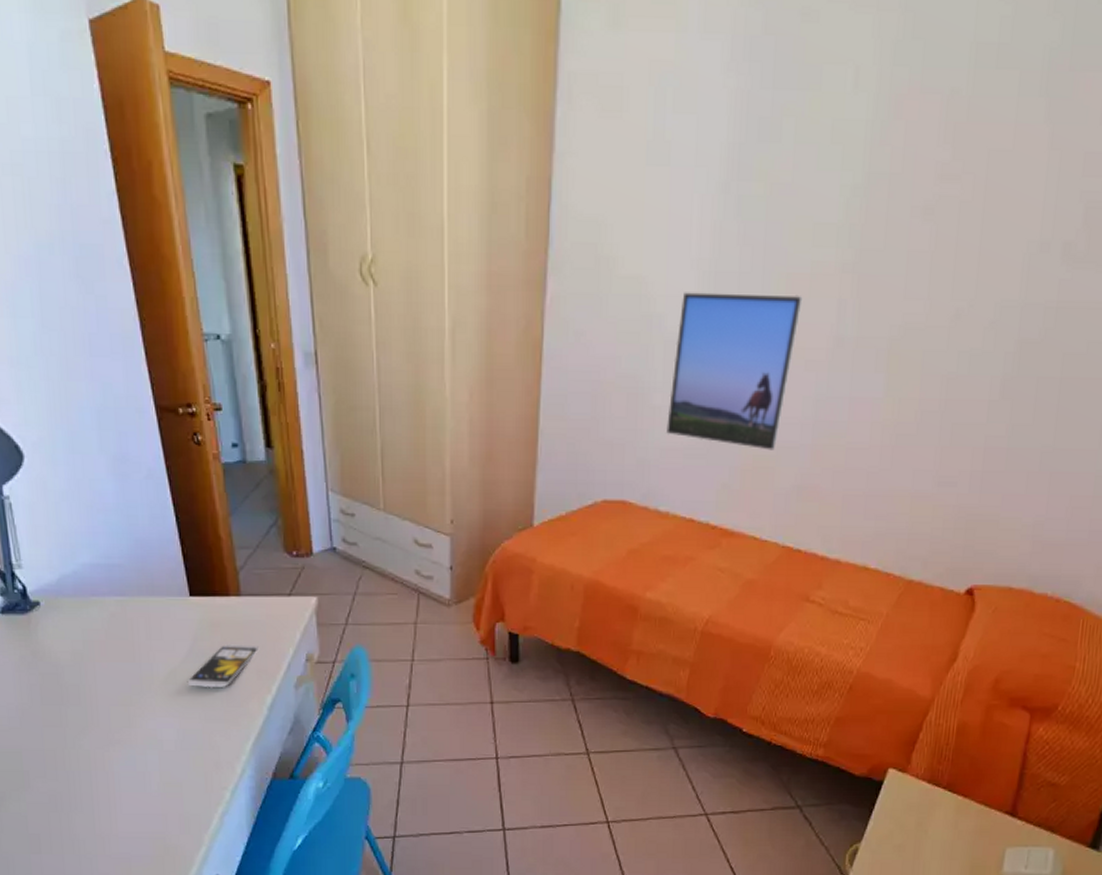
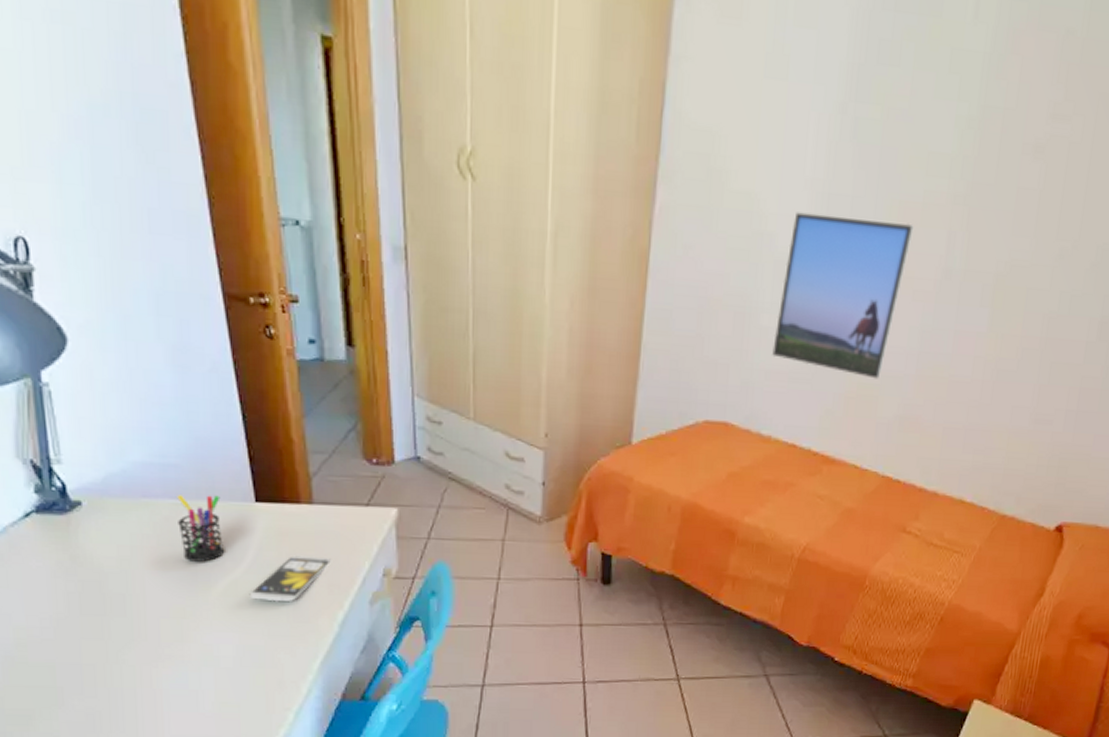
pen holder: none [121,591,165,653] -> present [177,495,225,562]

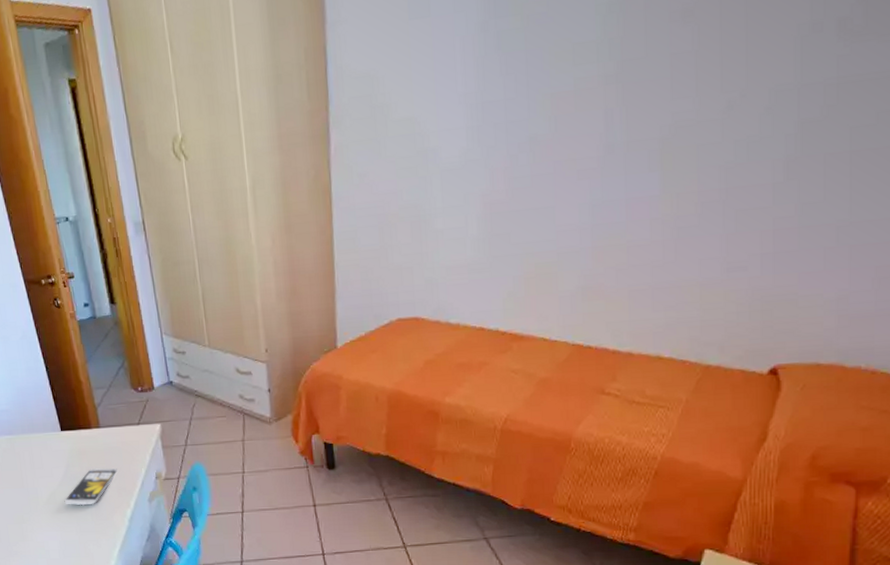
pen holder: present [177,495,225,562] -> none [10,429,45,480]
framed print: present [772,212,914,379] -> none [449,111,569,257]

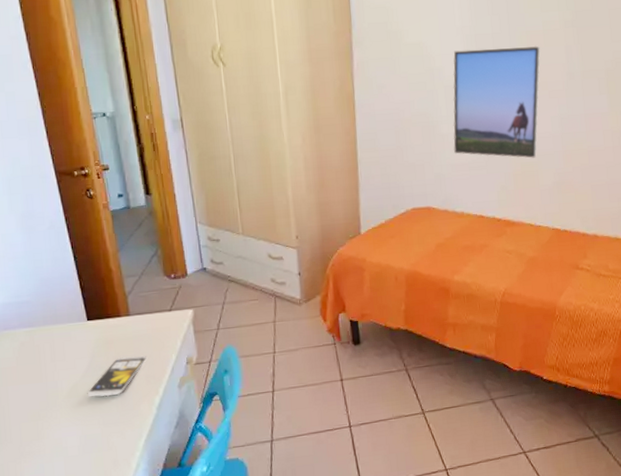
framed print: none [449,111,569,257] -> present [453,45,540,158]

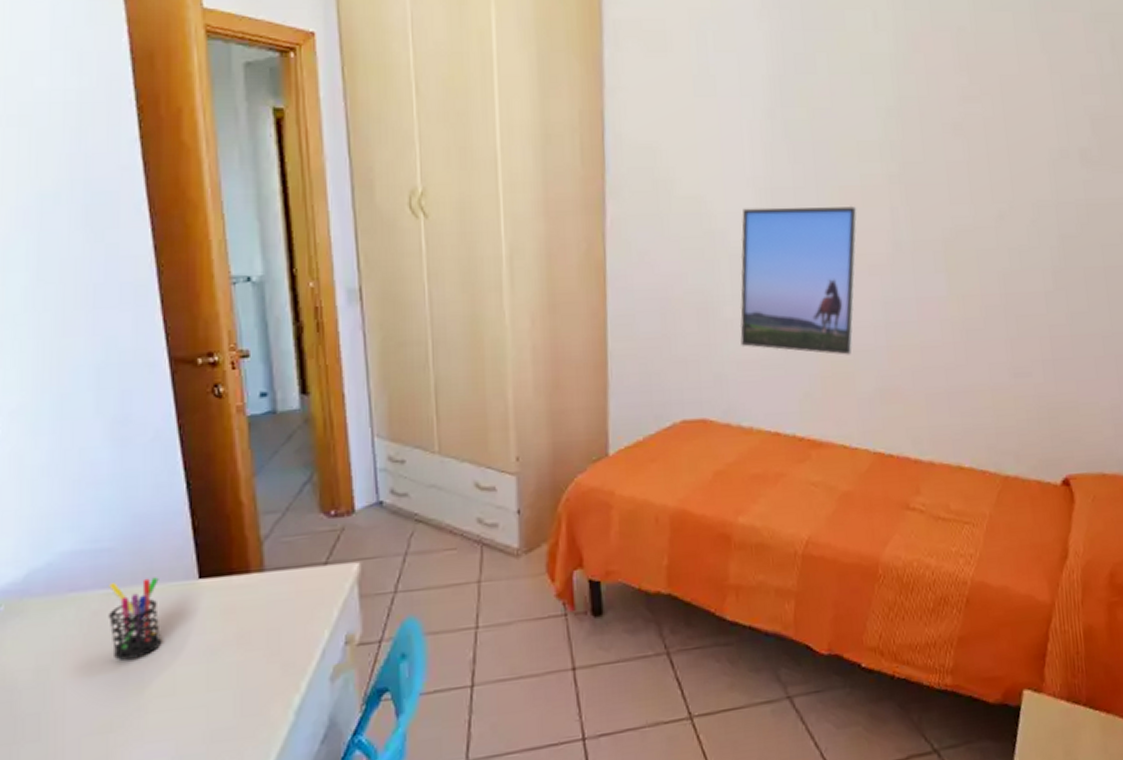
pen holder: none [29,320,67,374] -> present [109,577,162,661]
smartphone: present [87,355,146,397] -> none [189,632,285,696]

